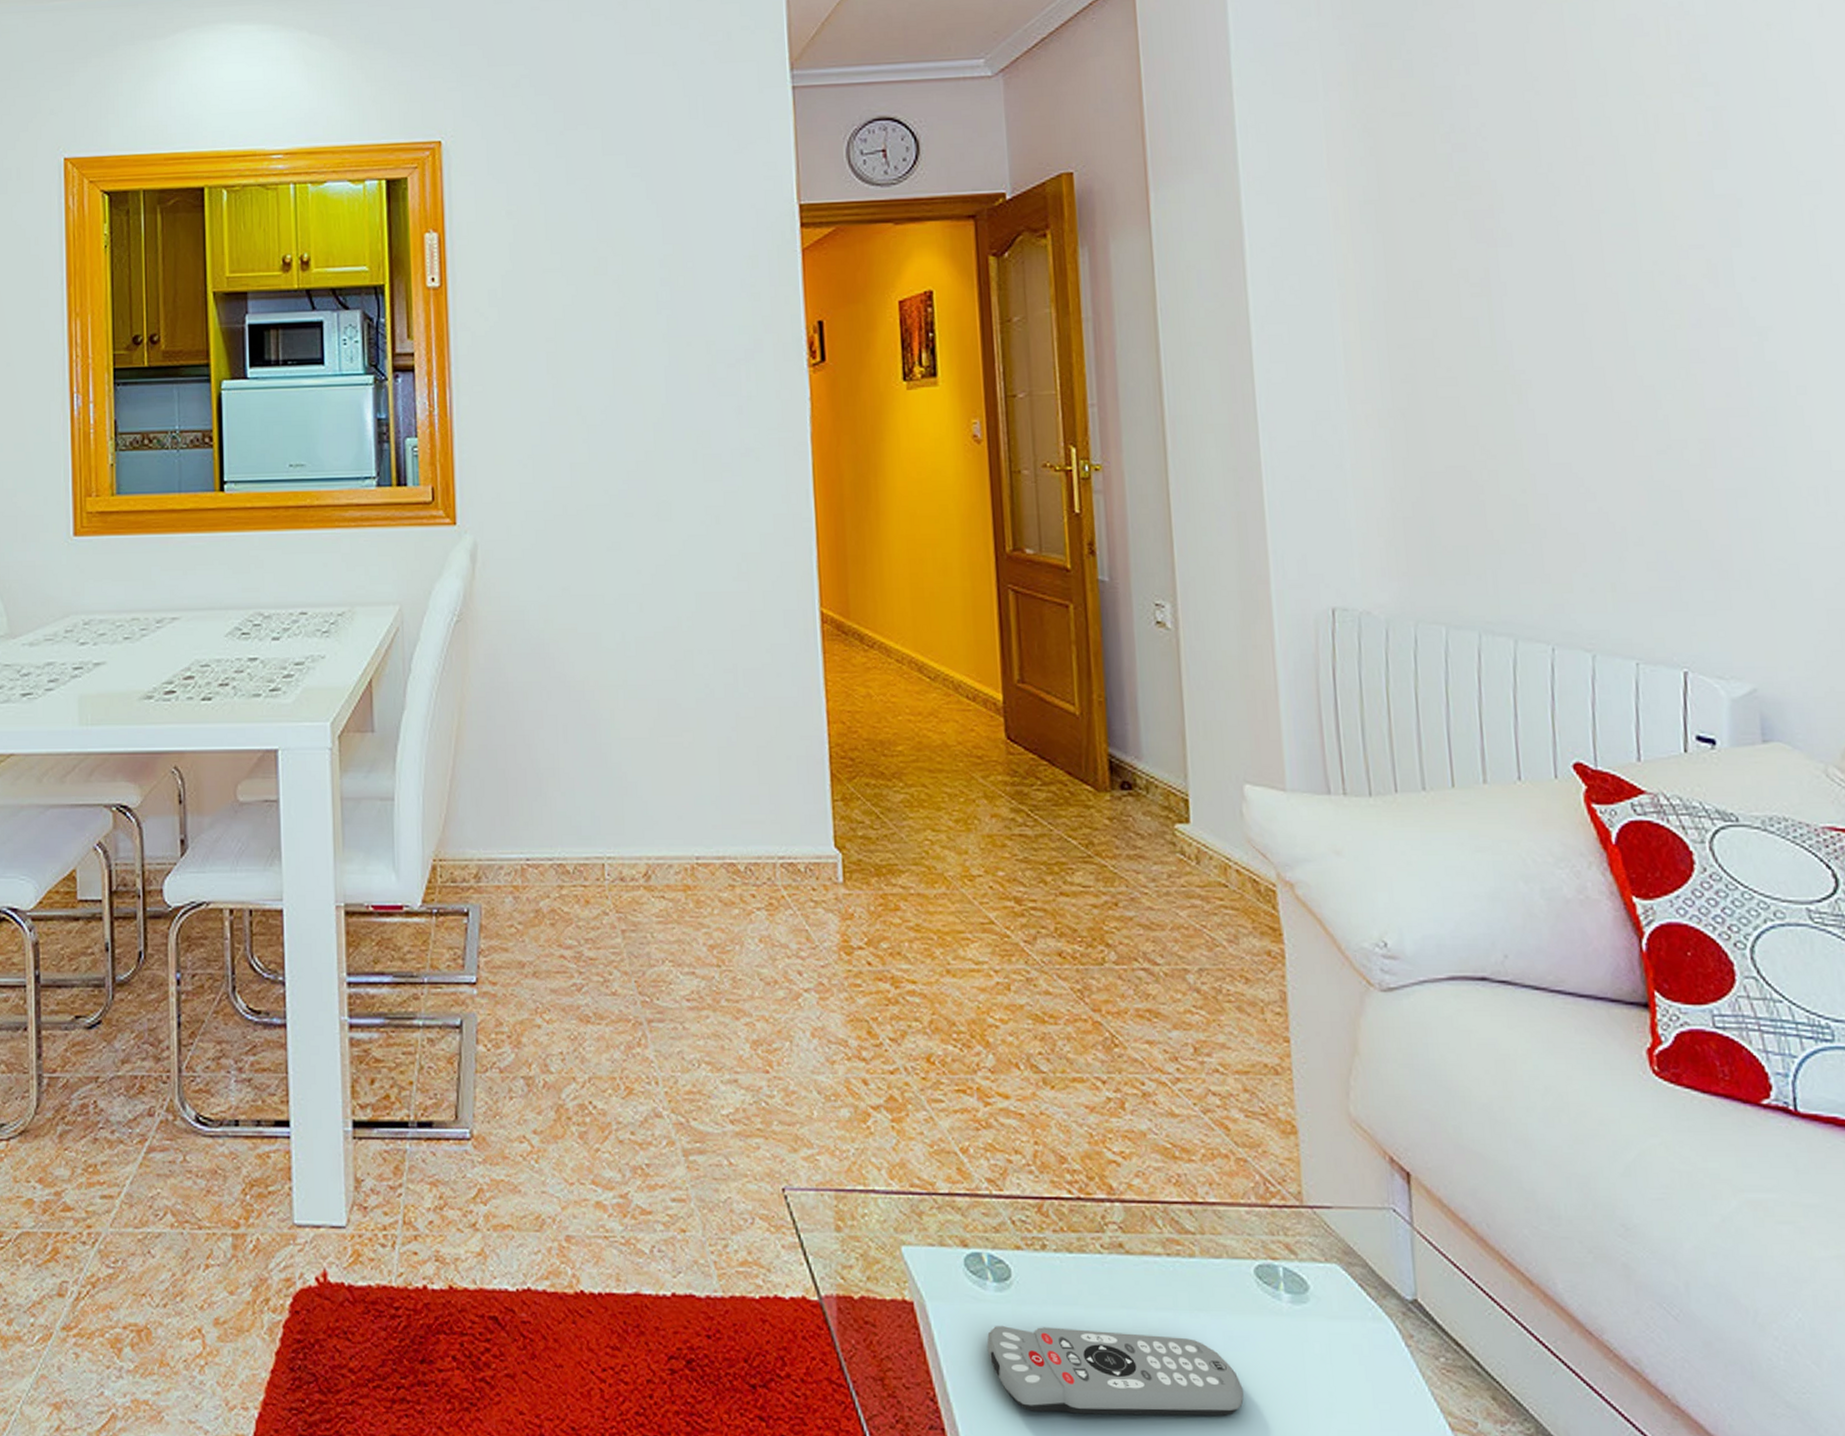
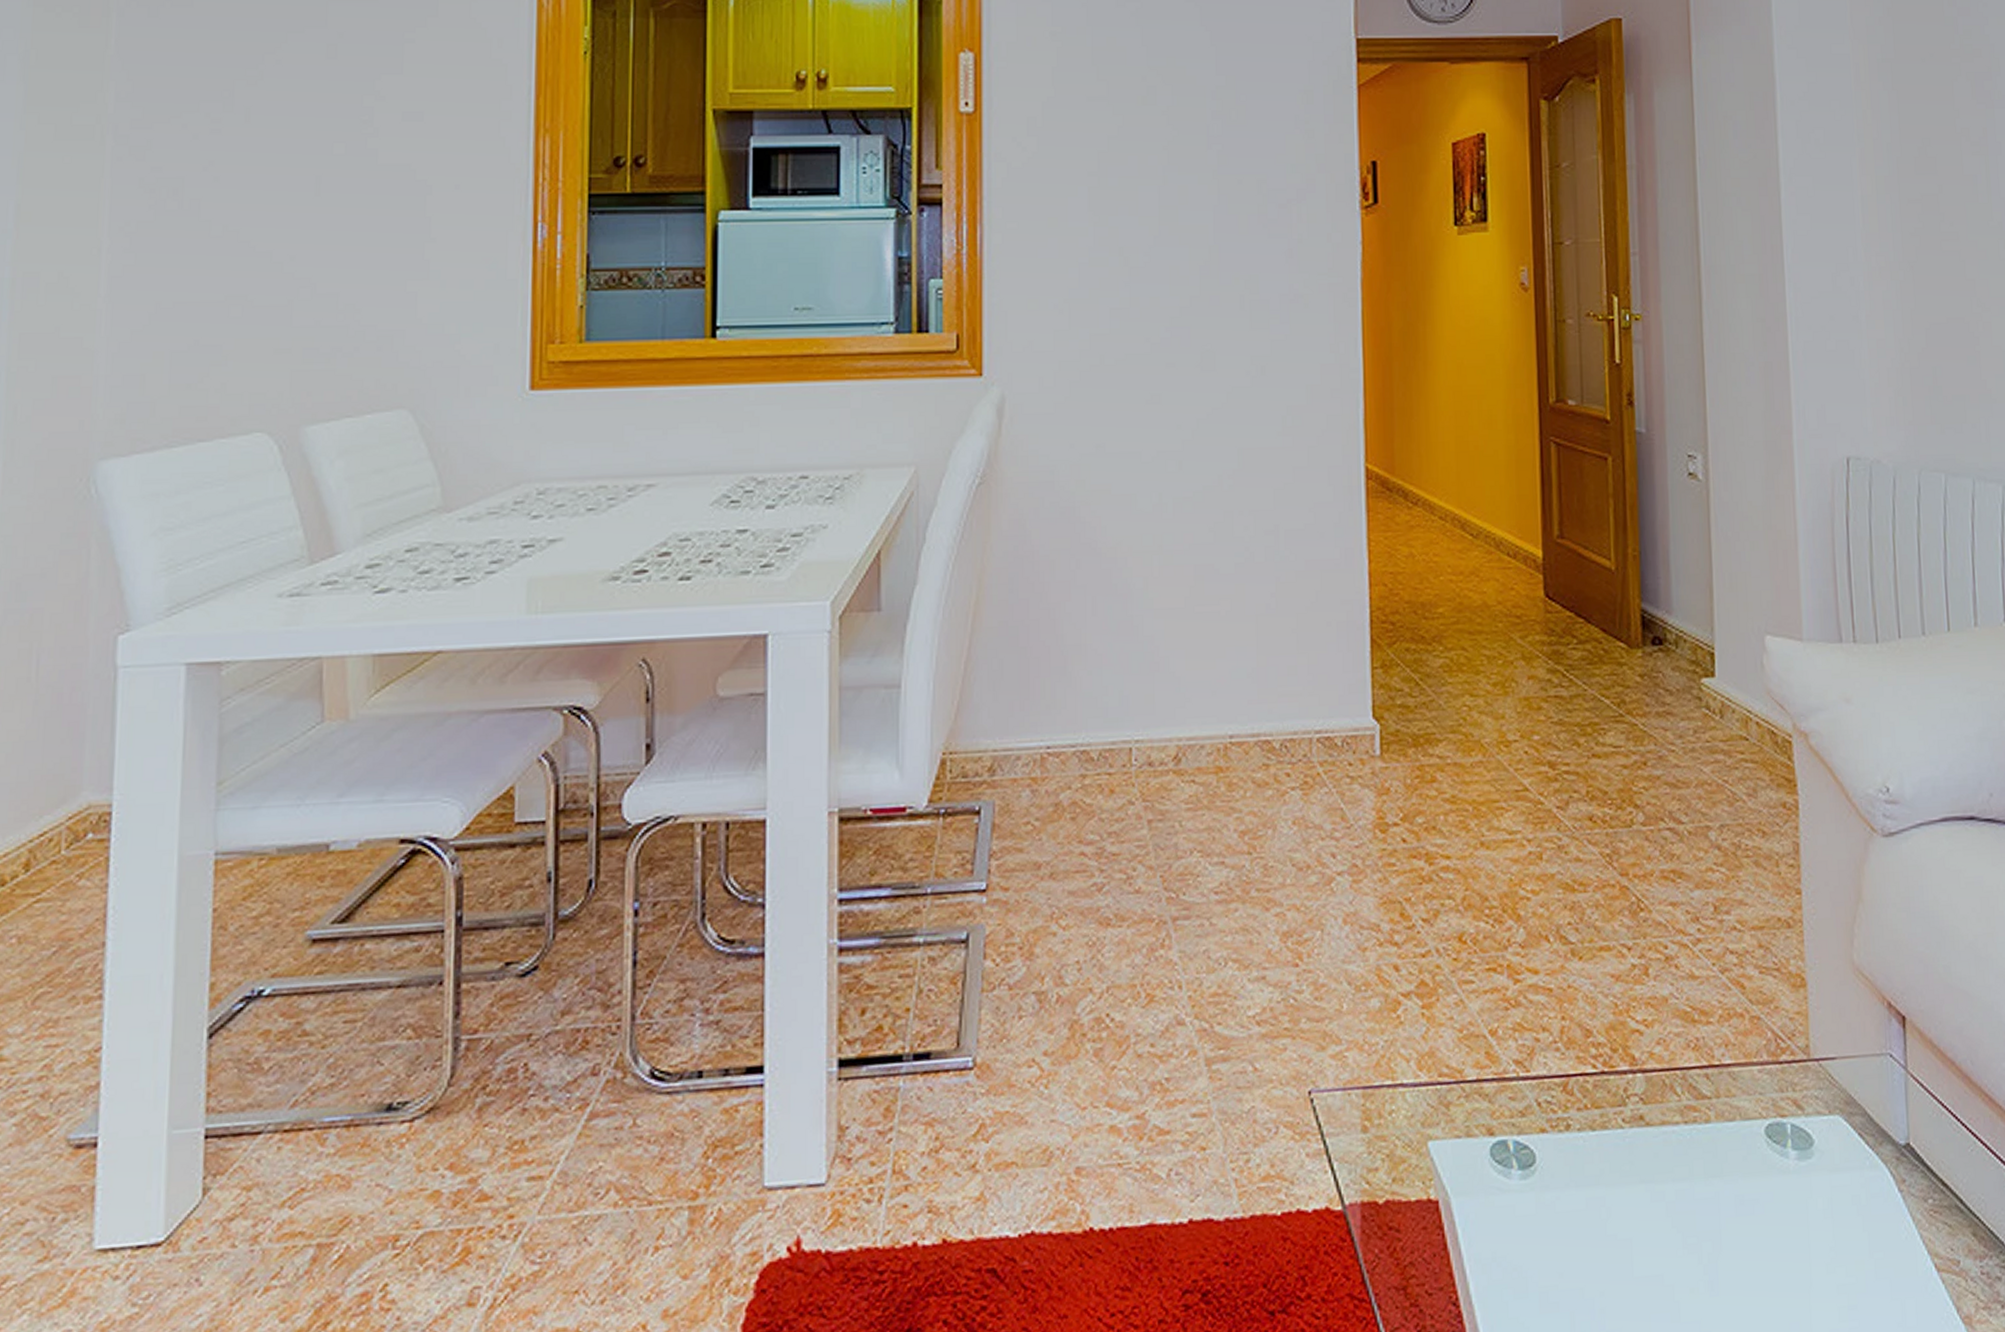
remote control: present [987,1326,1244,1416] -> none [1510,1207,1752,1304]

